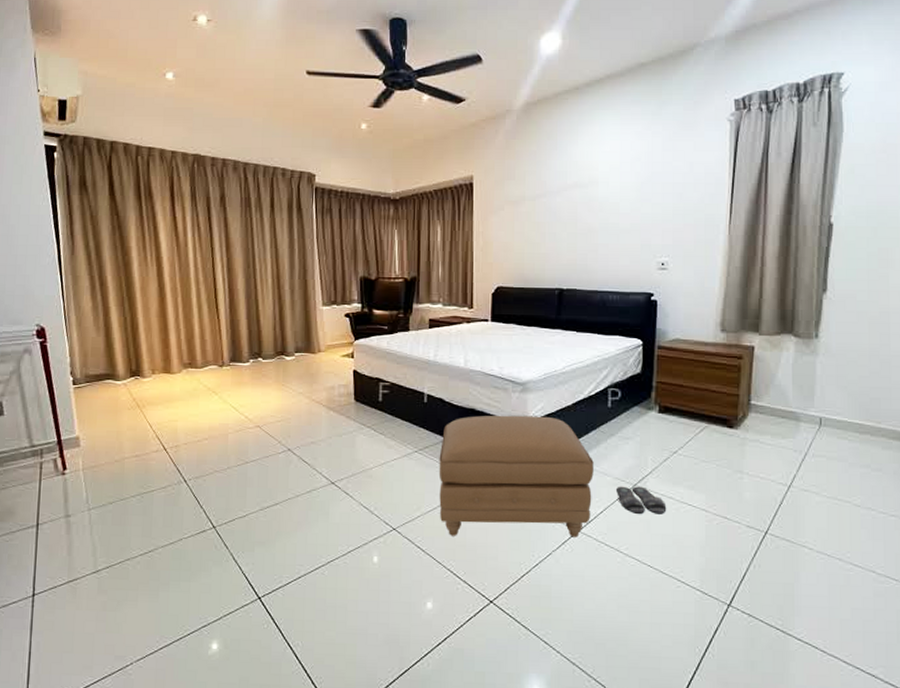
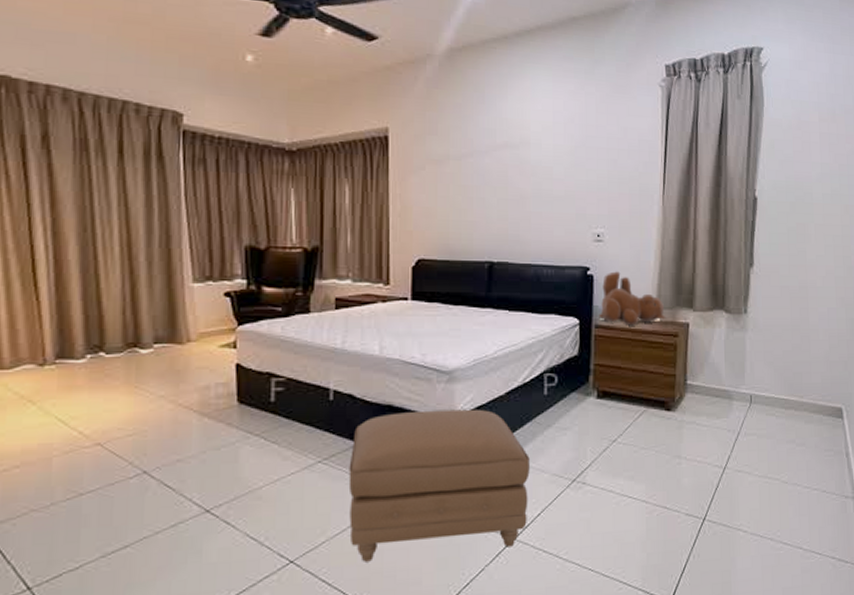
slippers: present [616,486,667,514] -> none [554,481,607,513]
teddy bear: none [662,297,730,348] -> present [599,271,666,326]

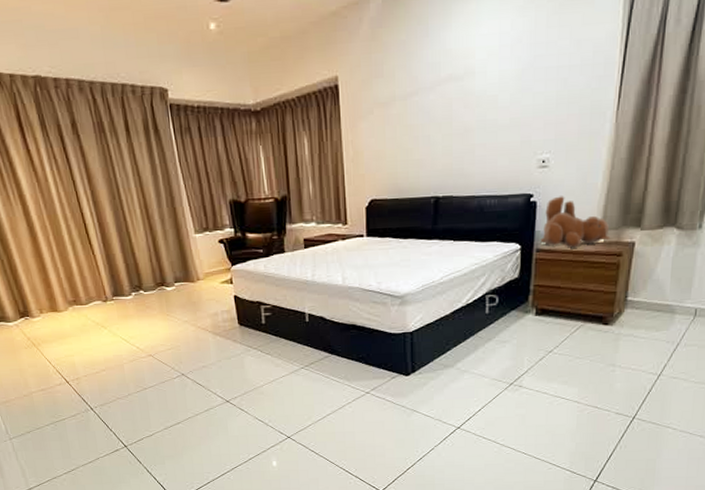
ottoman: present [348,409,530,562] -> none [324,326,472,440]

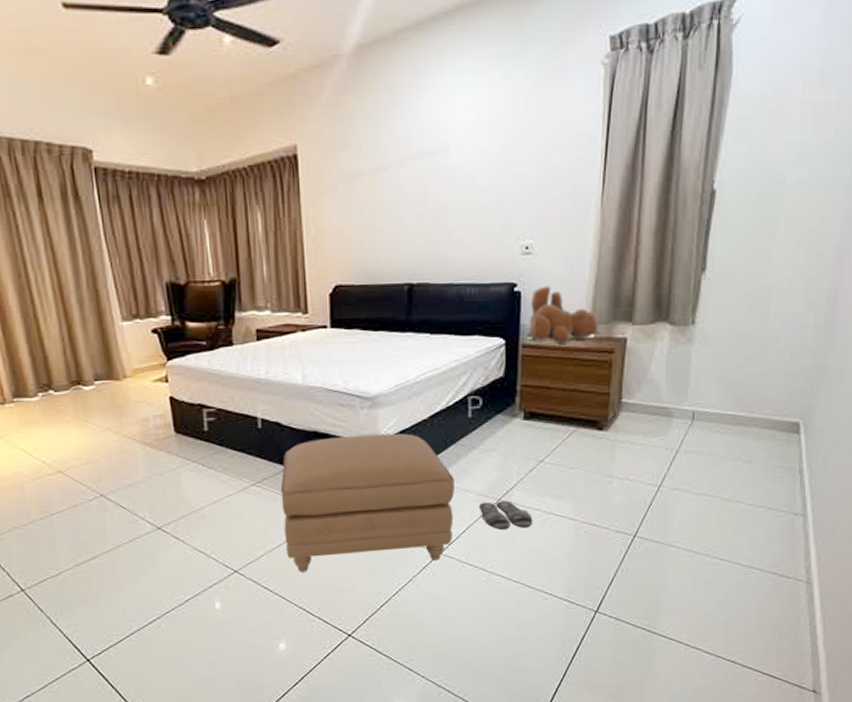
ottoman: none [324,326,472,440] -> present [280,433,455,572]
slippers: none [494,385,541,409] -> present [479,500,533,530]

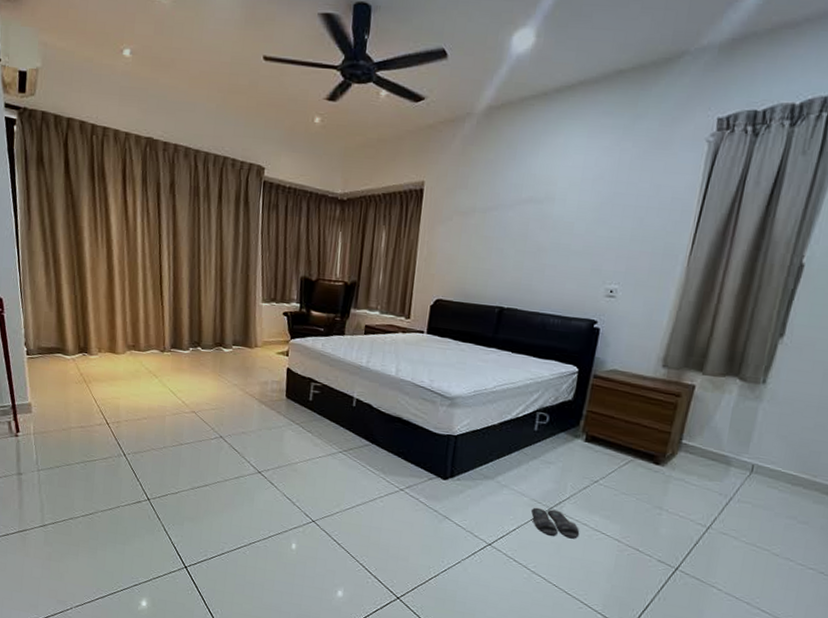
ottoman: present [280,433,455,572] -> none [357,424,513,550]
teddy bear: present [526,286,601,344] -> none [599,327,671,381]

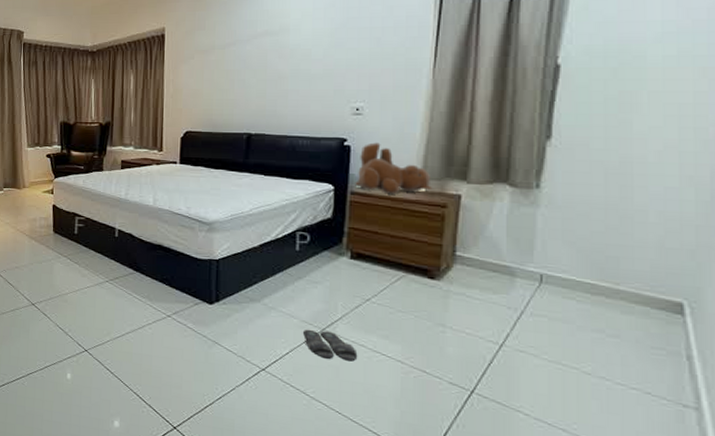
teddy bear: none [599,327,671,381] -> present [355,142,433,195]

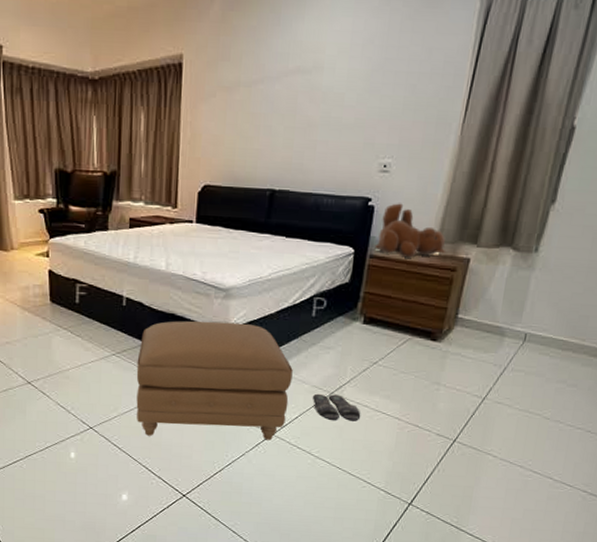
ottoman: none [127,251,280,376] -> present [136,321,293,440]

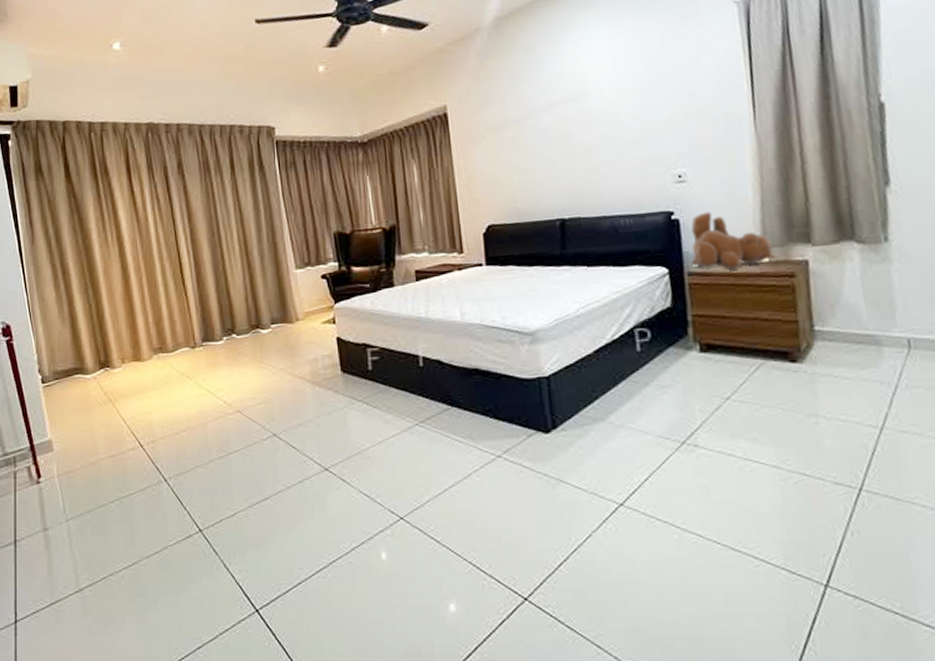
ottoman: present [136,321,293,440] -> none [444,369,634,522]
slippers: present [313,393,361,421] -> none [661,444,728,478]

